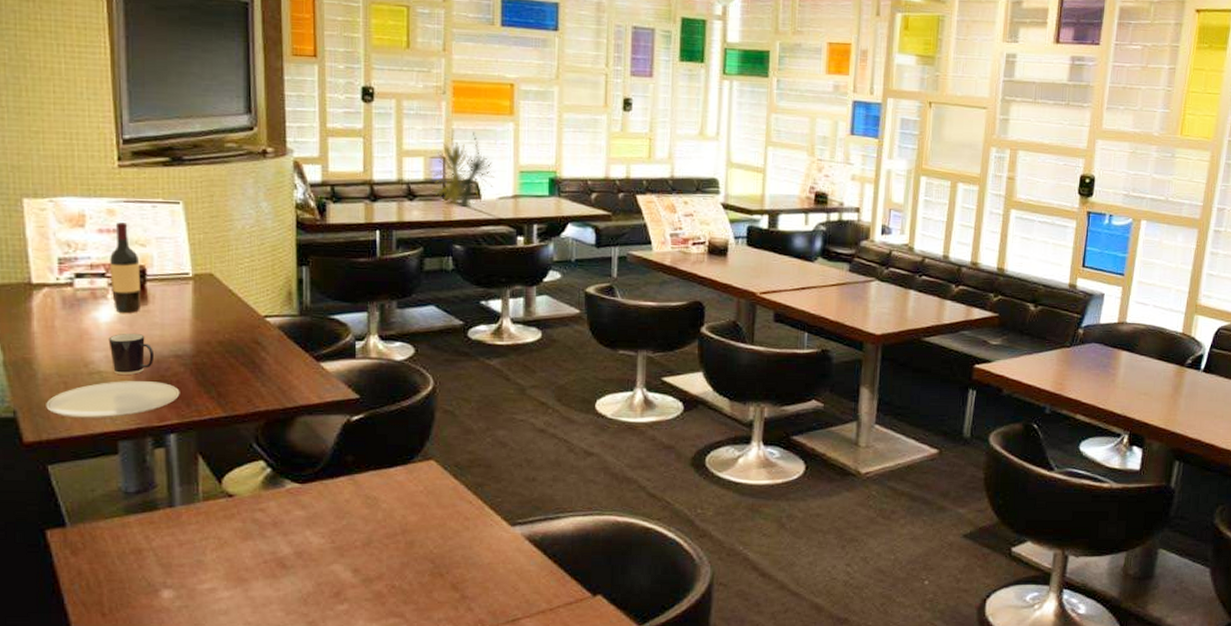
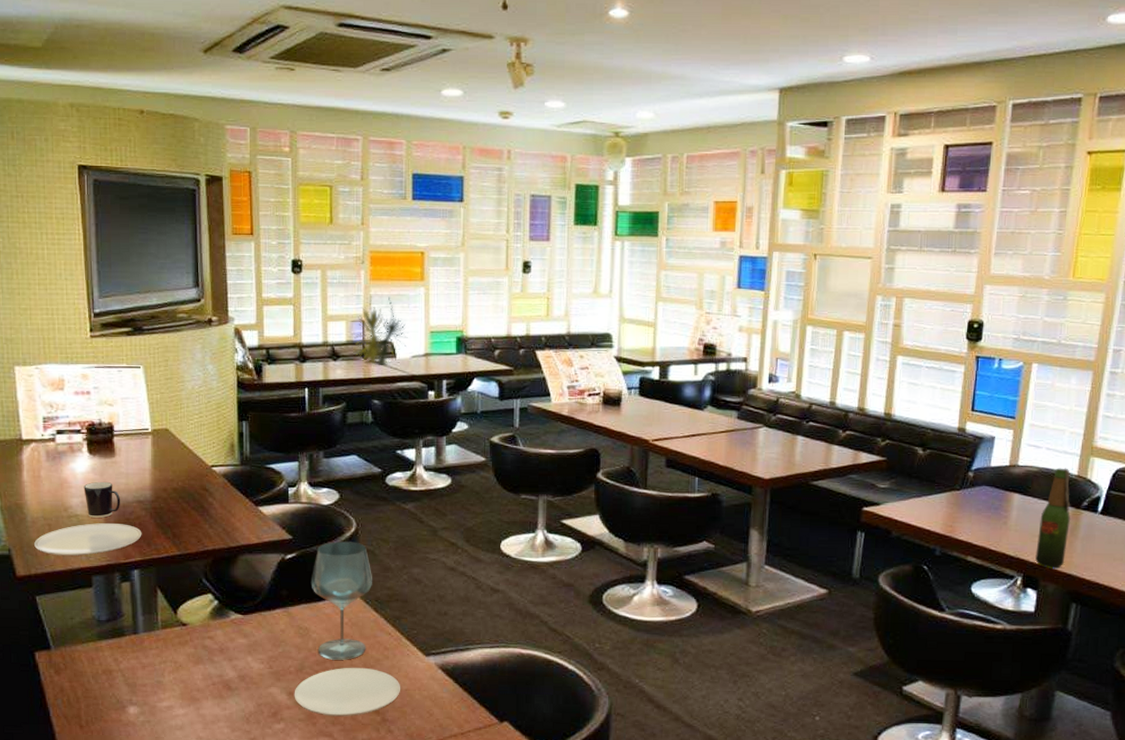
wine bottle: present [110,222,140,313] -> none [84,385,109,464]
plate: none [360,540,482,595] -> present [294,667,400,717]
wine glass: none [380,401,453,532] -> present [310,541,373,660]
beer bottle: none [1141,325,1176,426] -> present [1035,468,1071,569]

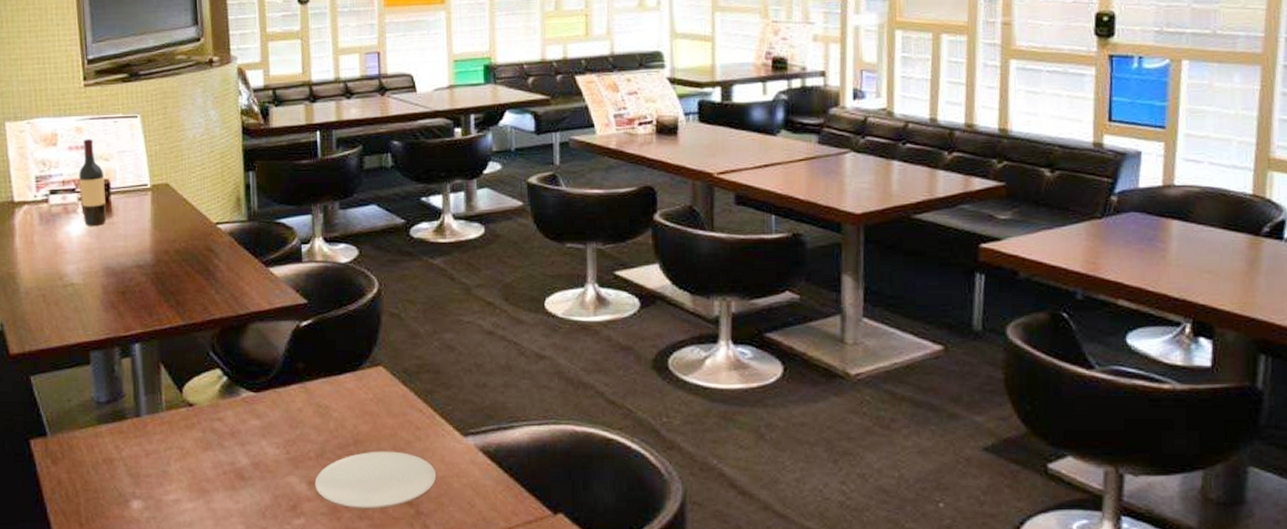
plate: present [34,523,142,556] -> none [28,292,143,329]
mug: present [83,481,120,519] -> none [79,245,119,287]
wine bottle: none [84,385,109,464] -> present [79,139,106,226]
wine glass: present [310,541,373,660] -> none [329,304,400,443]
plant: present [352,294,408,366] -> none [367,22,429,102]
beer bottle: present [1035,468,1071,569] -> none [1206,186,1249,312]

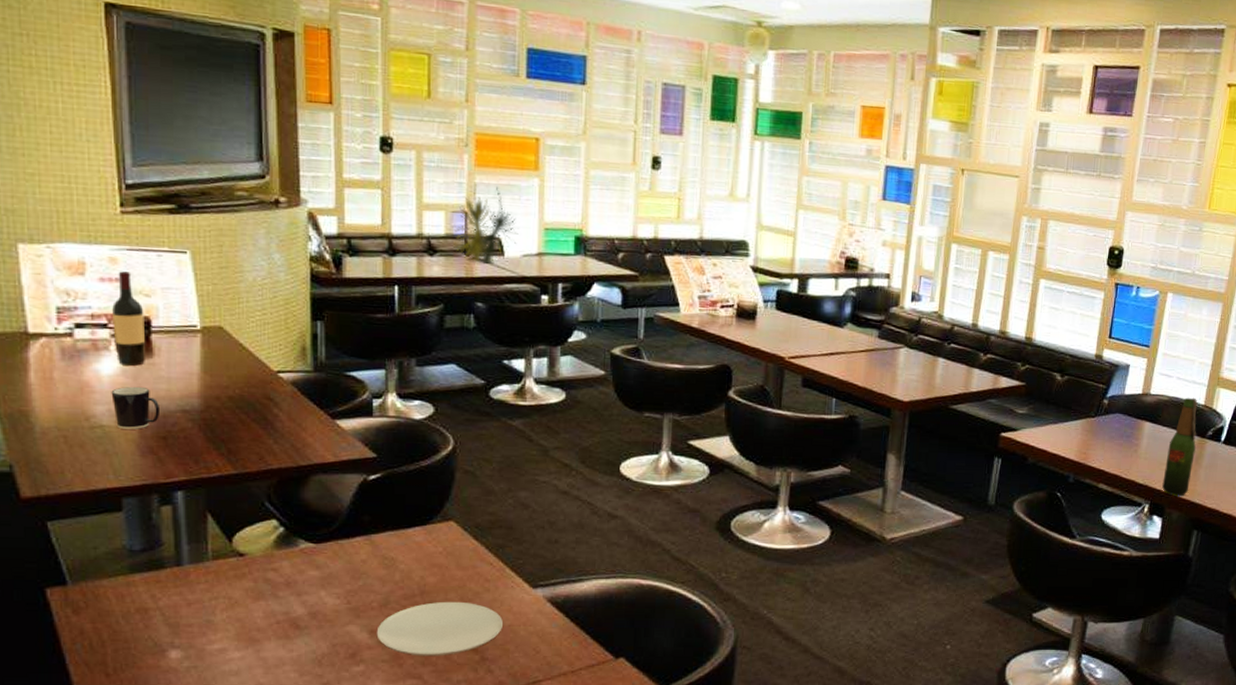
mug: none [79,245,119,287] -> present [111,386,159,431]
plant: none [367,22,429,102] -> present [452,182,519,265]
beer bottle: none [1206,186,1249,312] -> present [1162,397,1198,496]

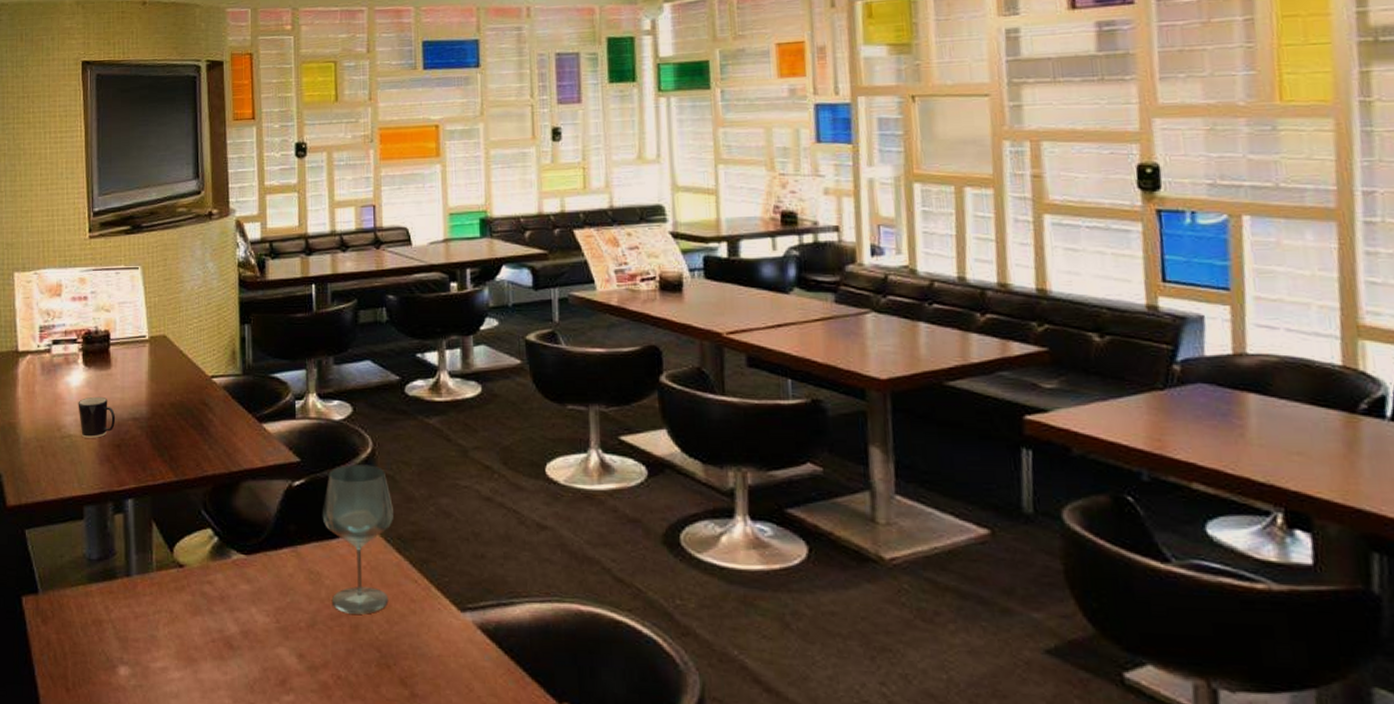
wine bottle: present [112,271,145,366] -> none [81,290,105,377]
plate: present [376,601,503,657] -> none [305,623,431,689]
wine glass: none [398,461,473,594] -> present [322,464,395,615]
plant: present [452,182,519,265] -> none [362,175,424,256]
beer bottle: present [1162,397,1198,496] -> none [1295,356,1348,501]

